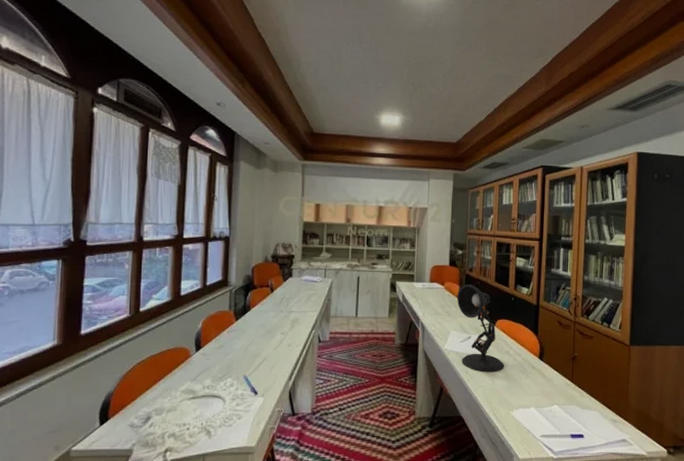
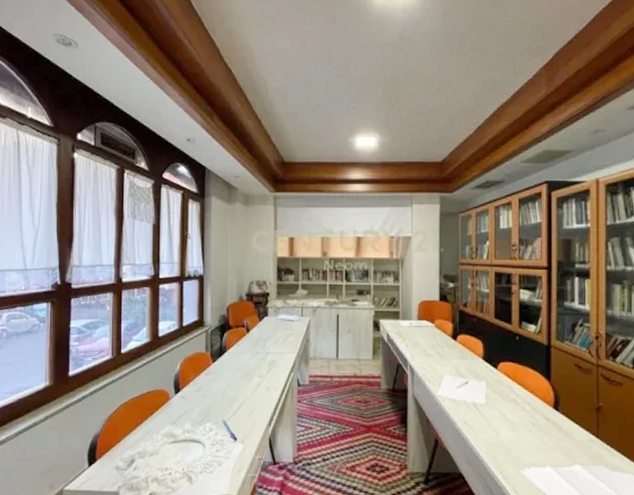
desk lamp: present [457,284,504,371] -> none [450,321,510,423]

